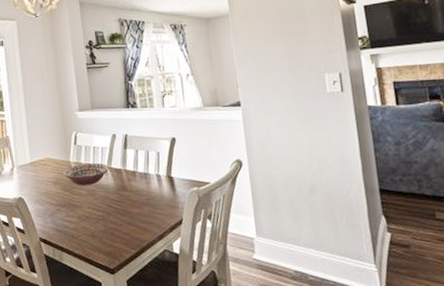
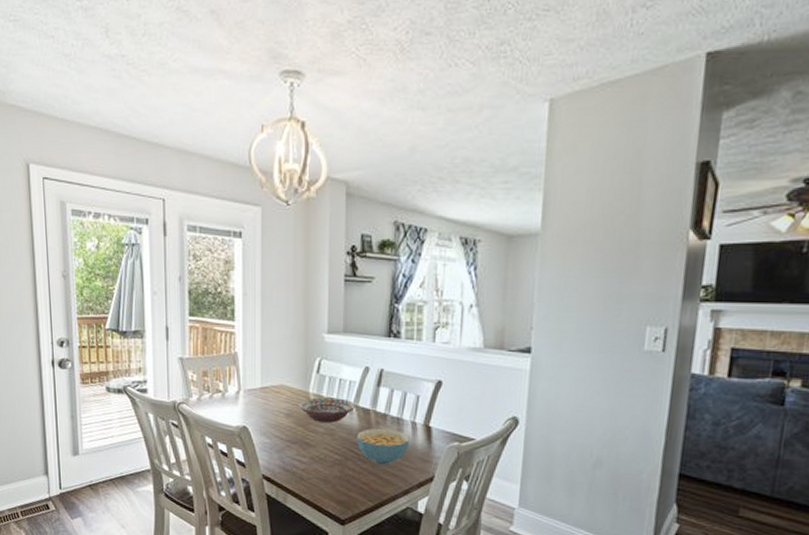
cereal bowl: none [113,183,158,216] -> present [356,428,410,465]

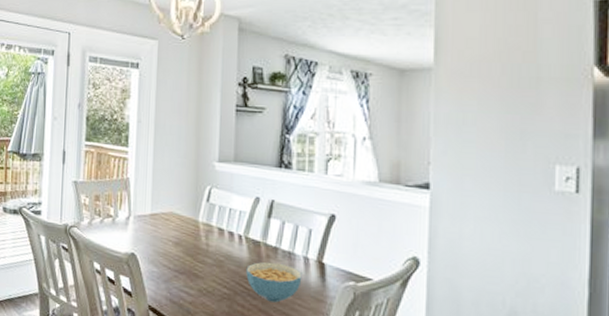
decorative bowl: present [298,397,356,423] -> none [187,226,246,254]

